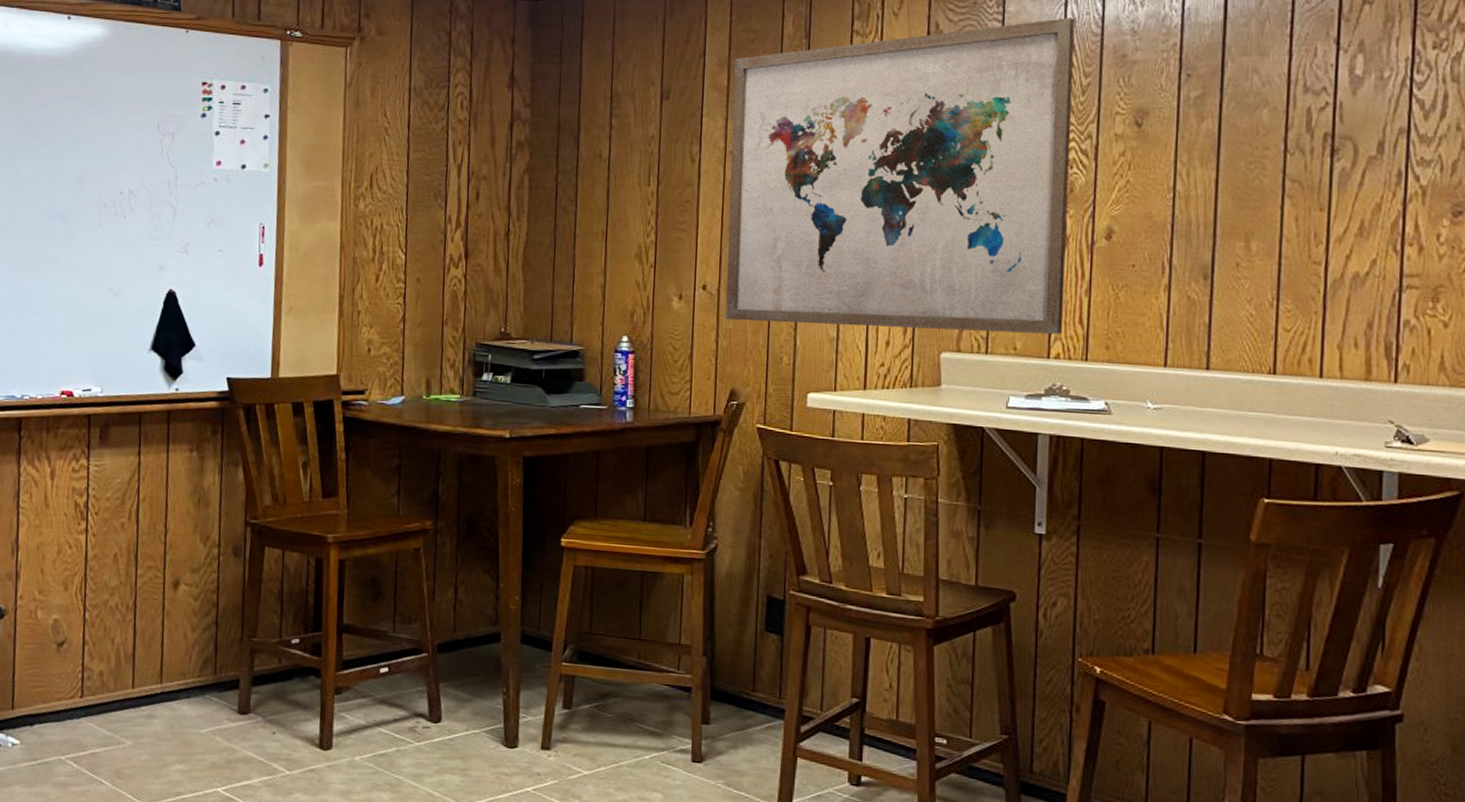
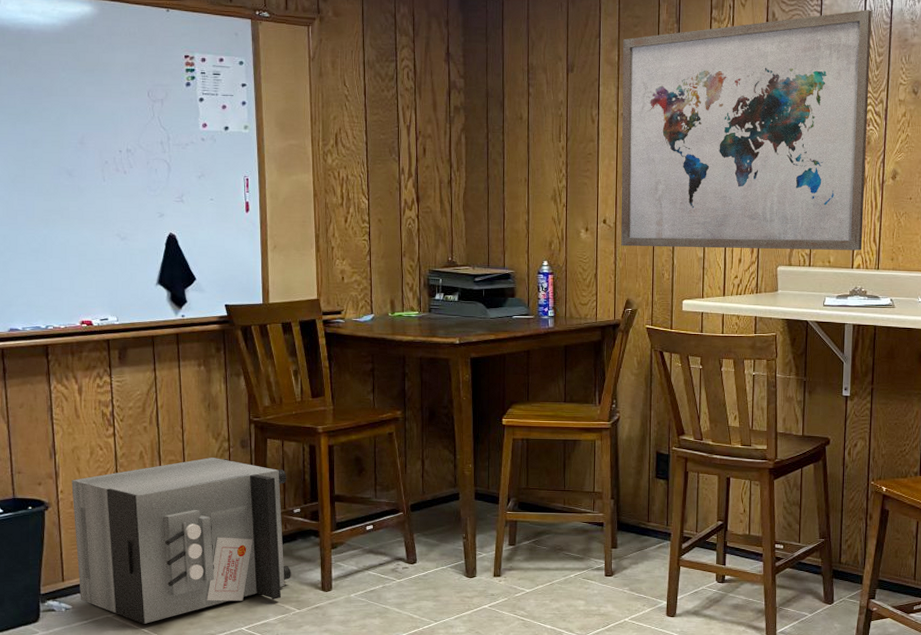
safe: none [30,566,285,772] -> present [71,458,291,624]

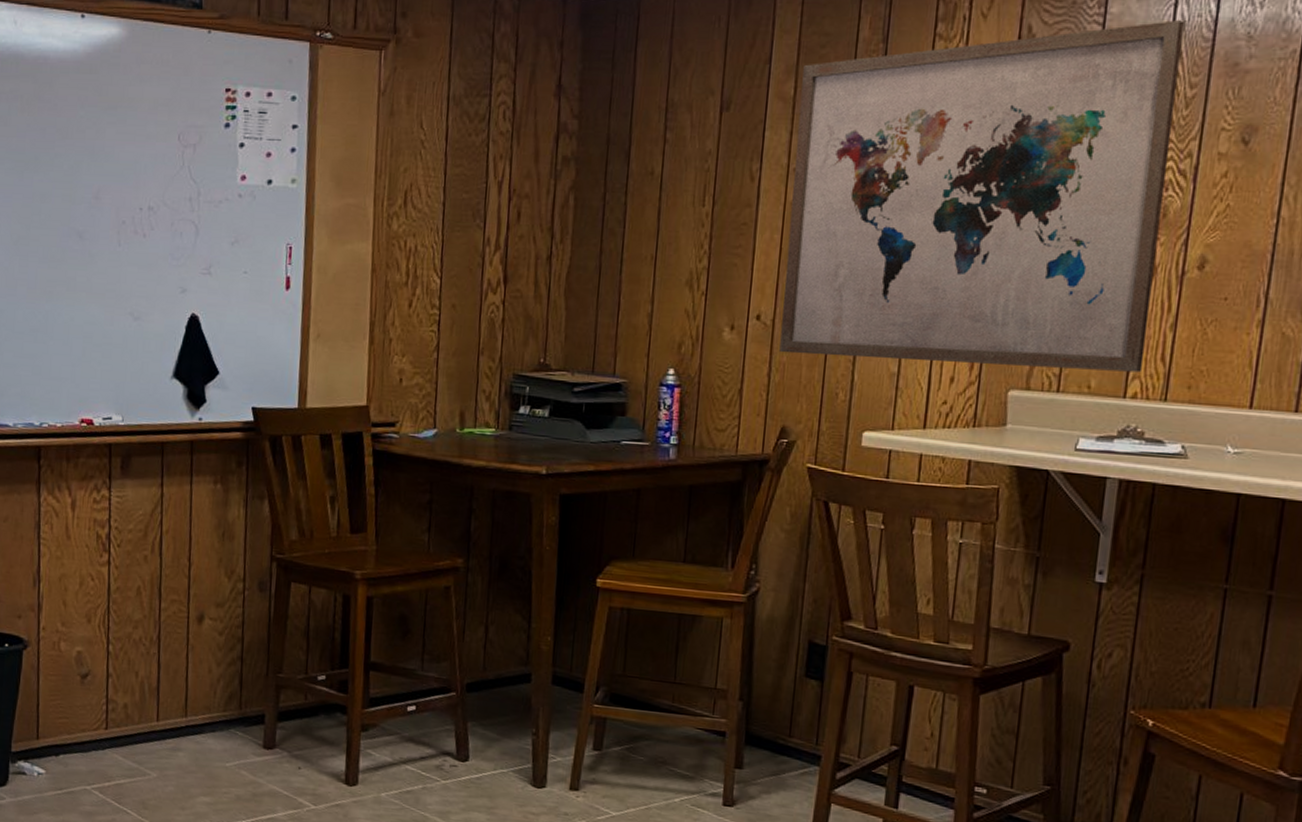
safe: present [71,458,291,624] -> none [55,600,312,803]

